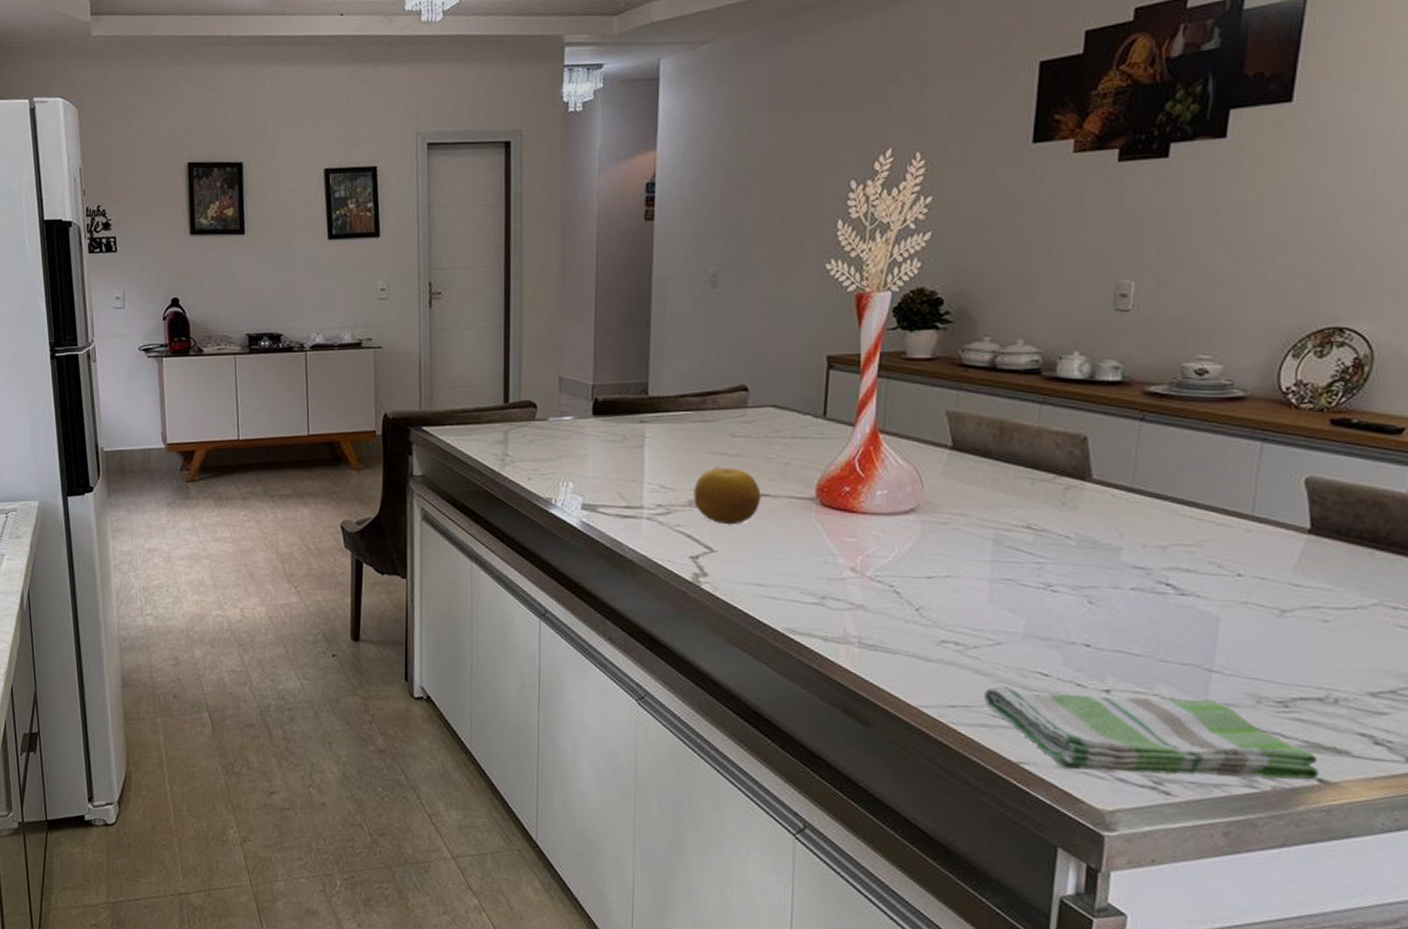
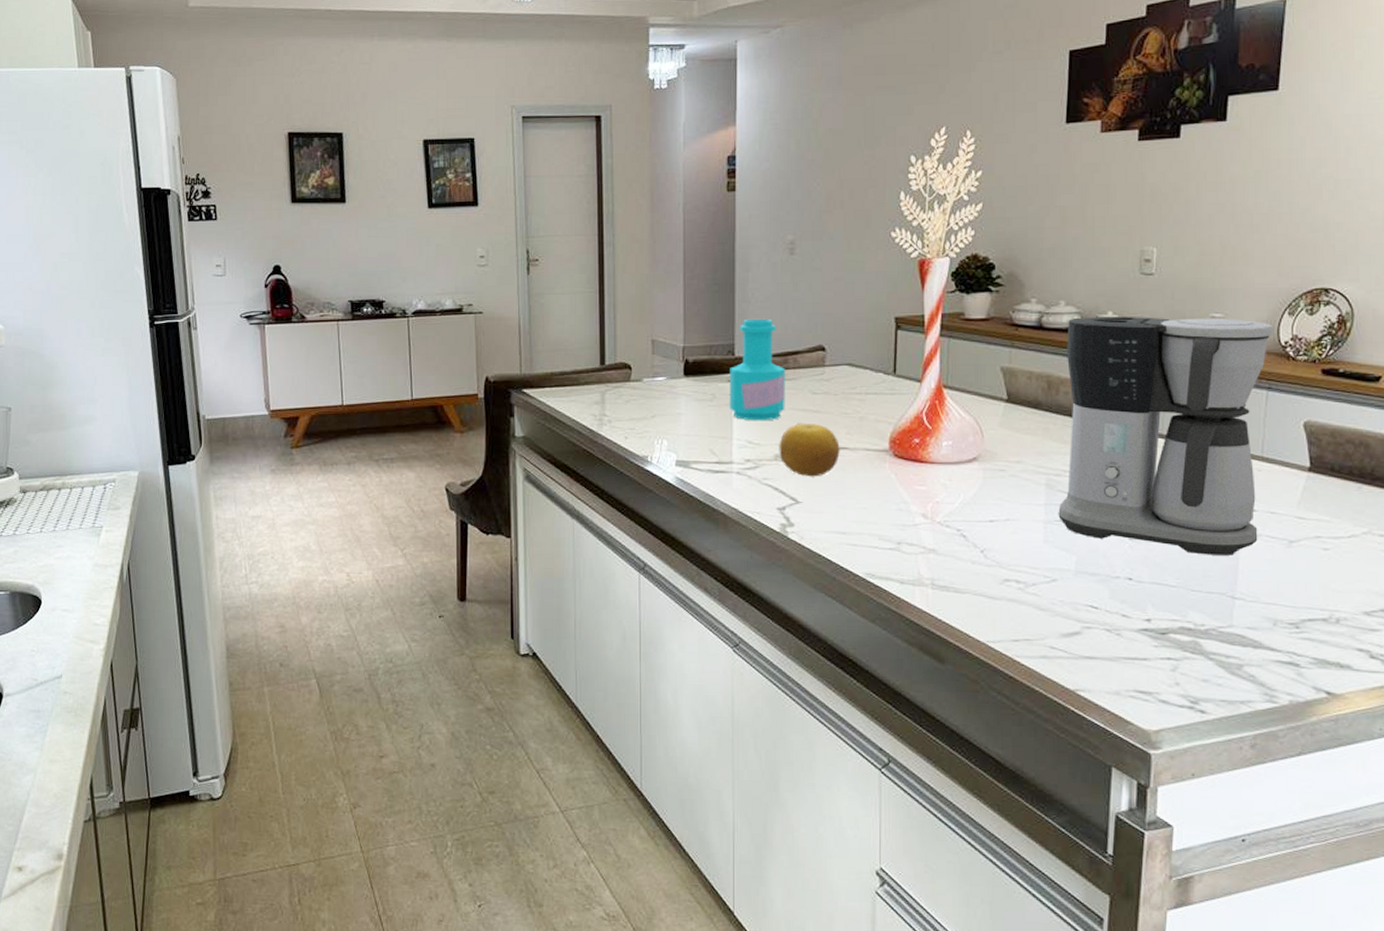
bottle: none [640,356,703,465] -> present [729,318,785,421]
dish towel: present [983,686,1320,780] -> none [1043,620,1327,695]
coffee maker: none [1006,356,1272,624] -> present [1058,316,1273,556]

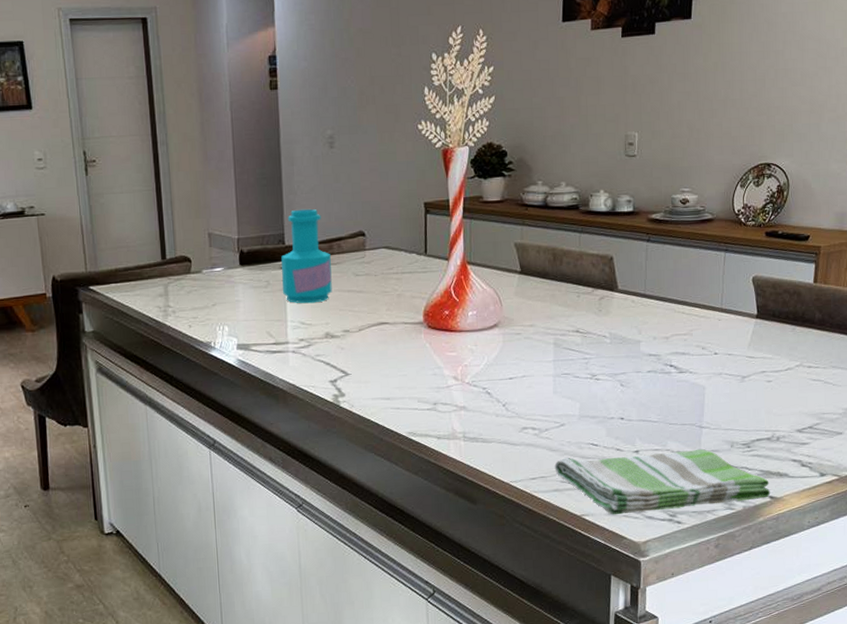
fruit: present [779,424,840,477] -> none [328,303,382,351]
dish towel: none [1043,620,1327,695] -> present [554,449,771,515]
coffee maker: present [1058,316,1273,556] -> none [564,192,729,394]

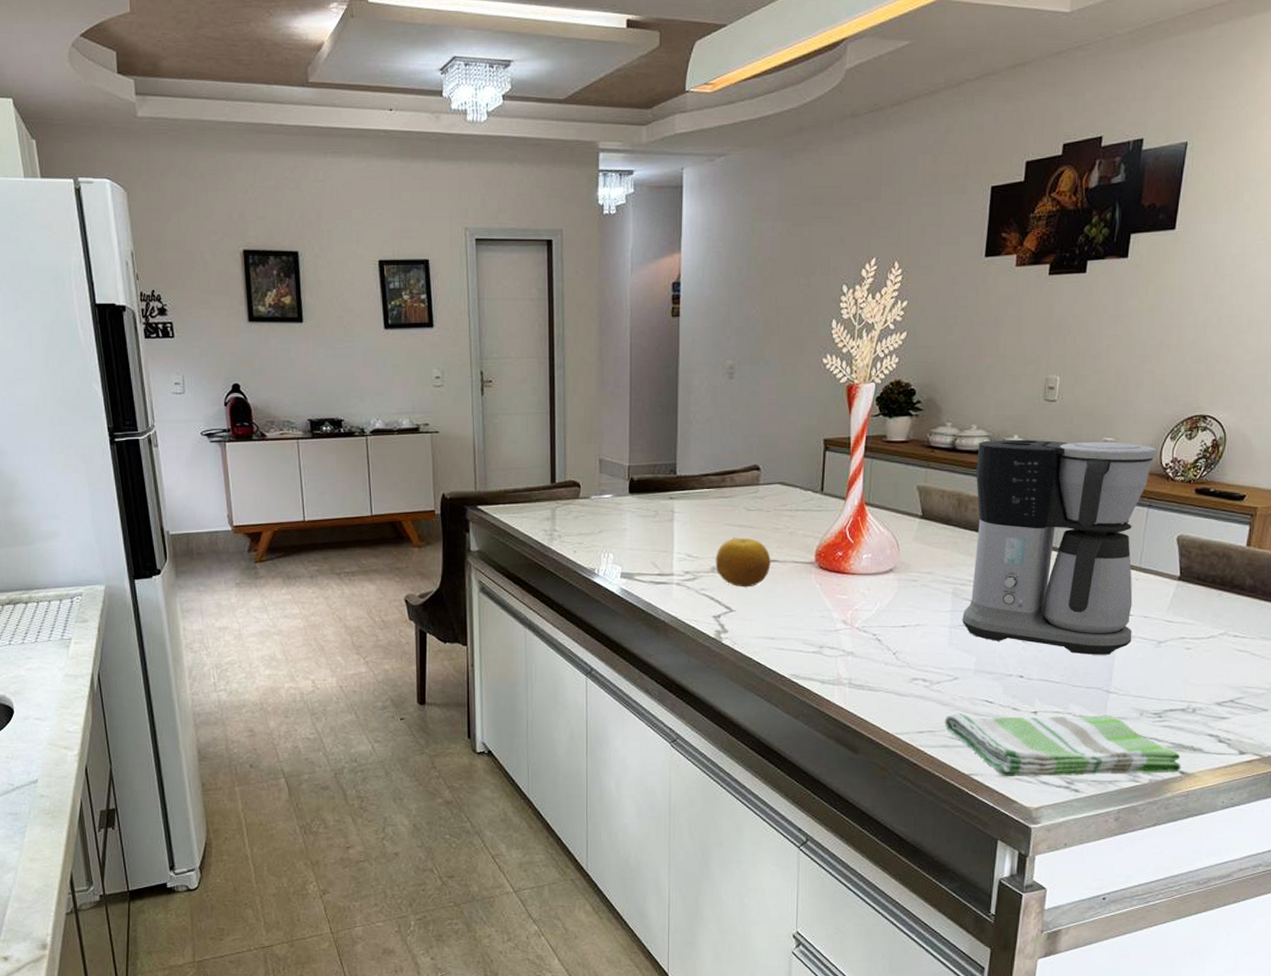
bottle: present [281,209,332,304] -> none [670,439,722,536]
fruit: none [328,303,382,351] -> present [715,538,771,588]
coffee maker: none [564,192,729,394] -> present [962,439,1156,655]

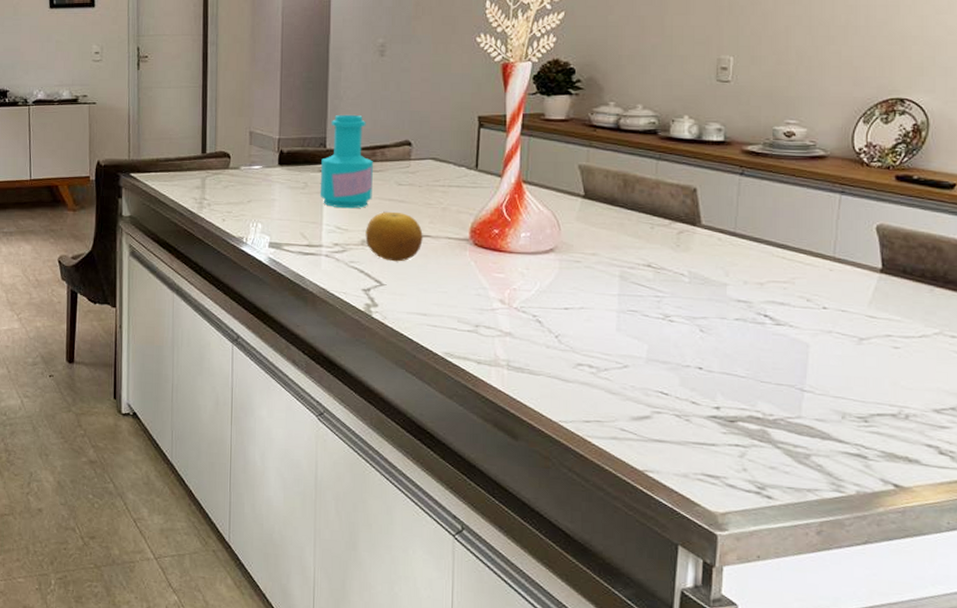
bottle: none [670,439,722,536] -> present [319,114,373,209]
dish towel: present [944,713,1181,777] -> none [614,403,895,485]
coffee maker: present [962,439,1156,655] -> none [631,120,847,350]

